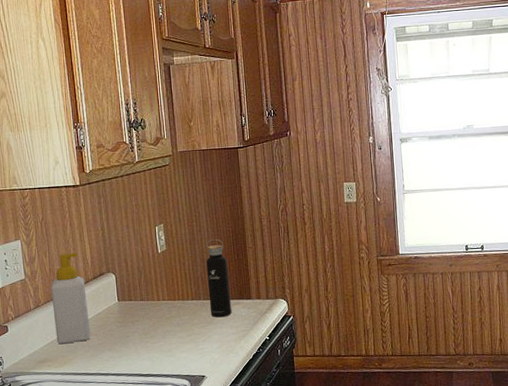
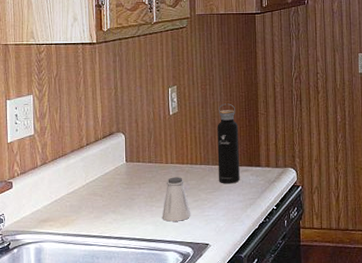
soap bottle: present [51,253,91,345] -> none [59,111,96,204]
saltshaker: none [157,313,186,357] -> present [162,177,191,222]

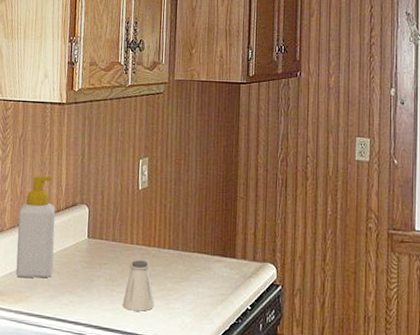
soap bottle: none [59,111,96,204] -> present [15,176,56,278]
water bottle: present [217,103,240,184] -> none [187,182,214,275]

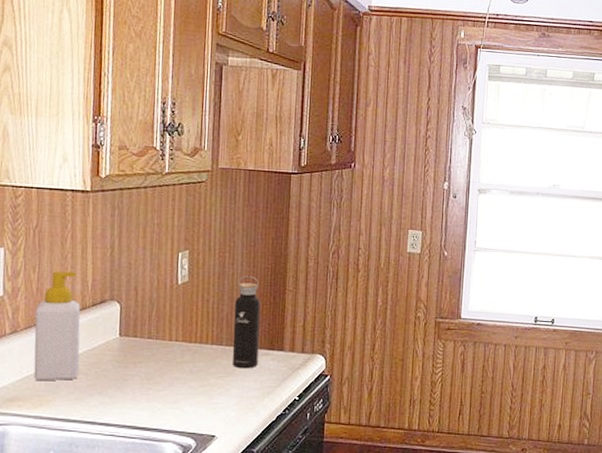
saltshaker: present [122,260,155,311] -> none [160,357,196,408]
water bottle: none [187,182,214,275] -> present [232,275,261,369]

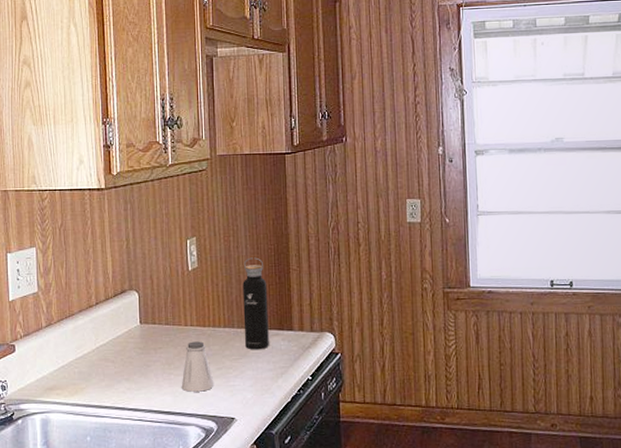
soap bottle: present [33,271,81,381] -> none [66,265,107,370]
saltshaker: none [160,357,196,408] -> present [181,341,214,392]

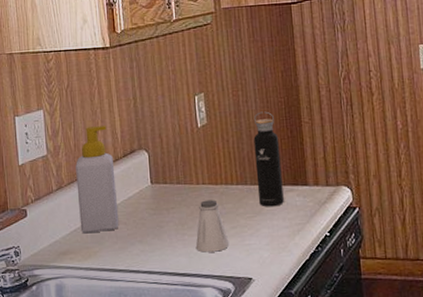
soap bottle: none [66,265,107,370] -> present [75,126,119,234]

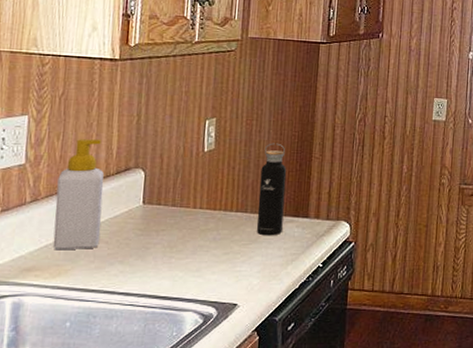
saltshaker: present [195,200,230,252] -> none [182,225,219,277]

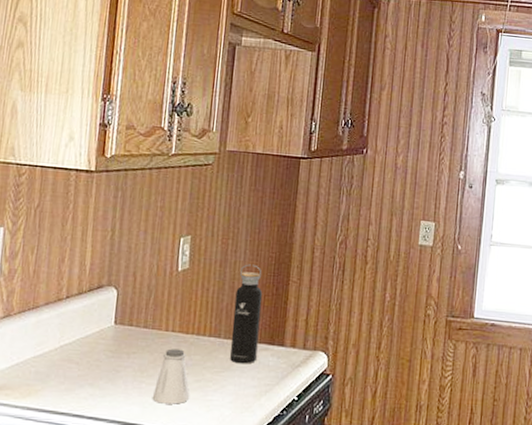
soap bottle: present [52,139,104,251] -> none [24,253,76,370]
saltshaker: none [182,225,219,277] -> present [152,348,190,404]

